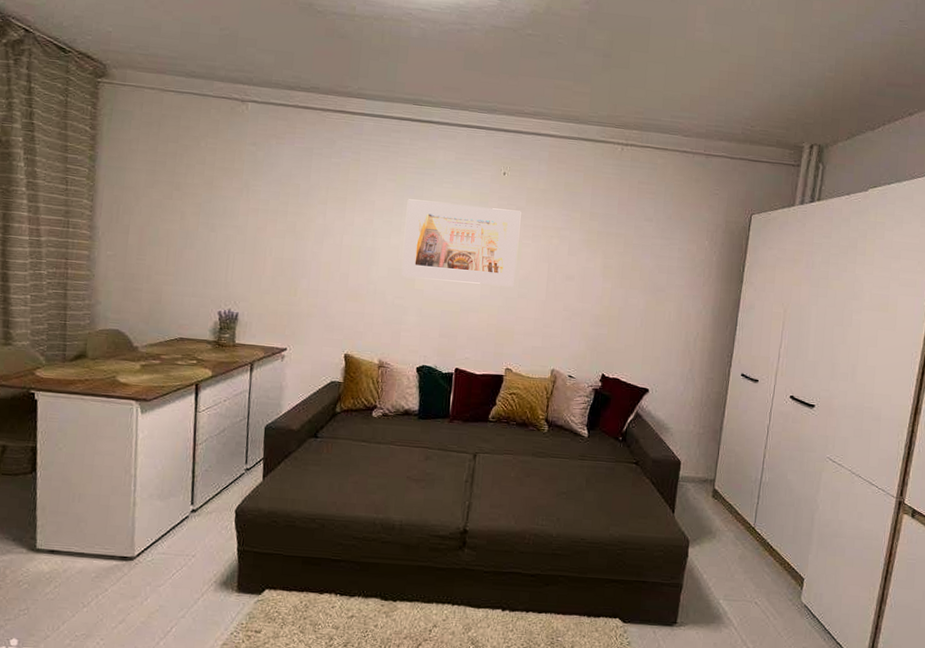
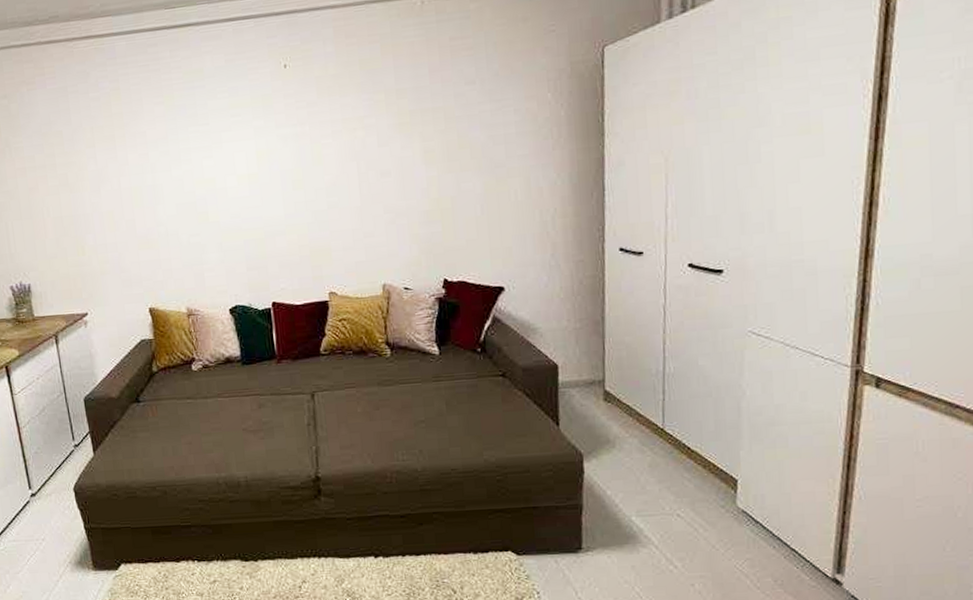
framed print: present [402,199,521,287] -> none [181,106,321,210]

